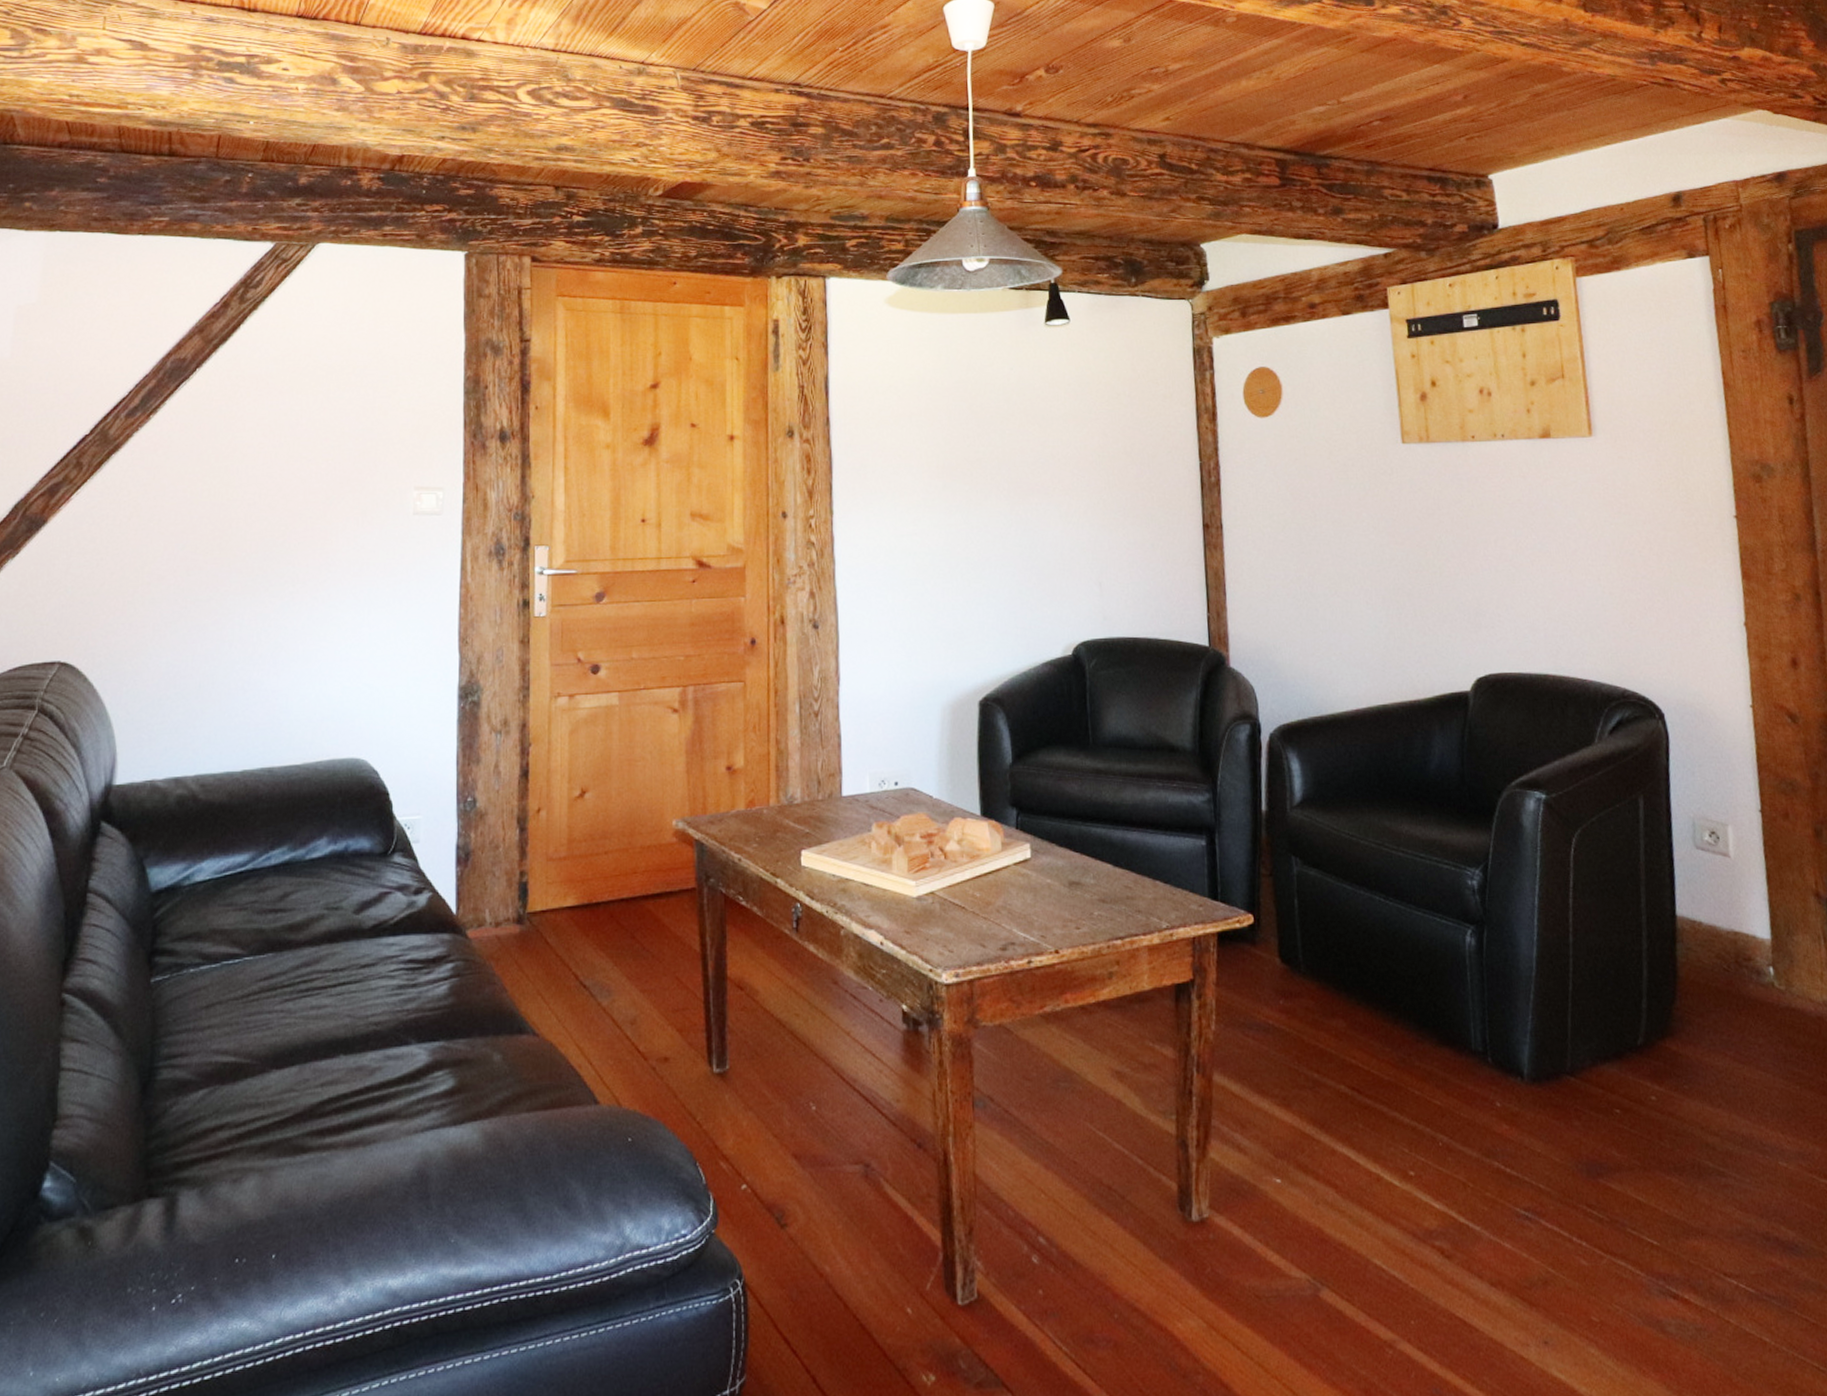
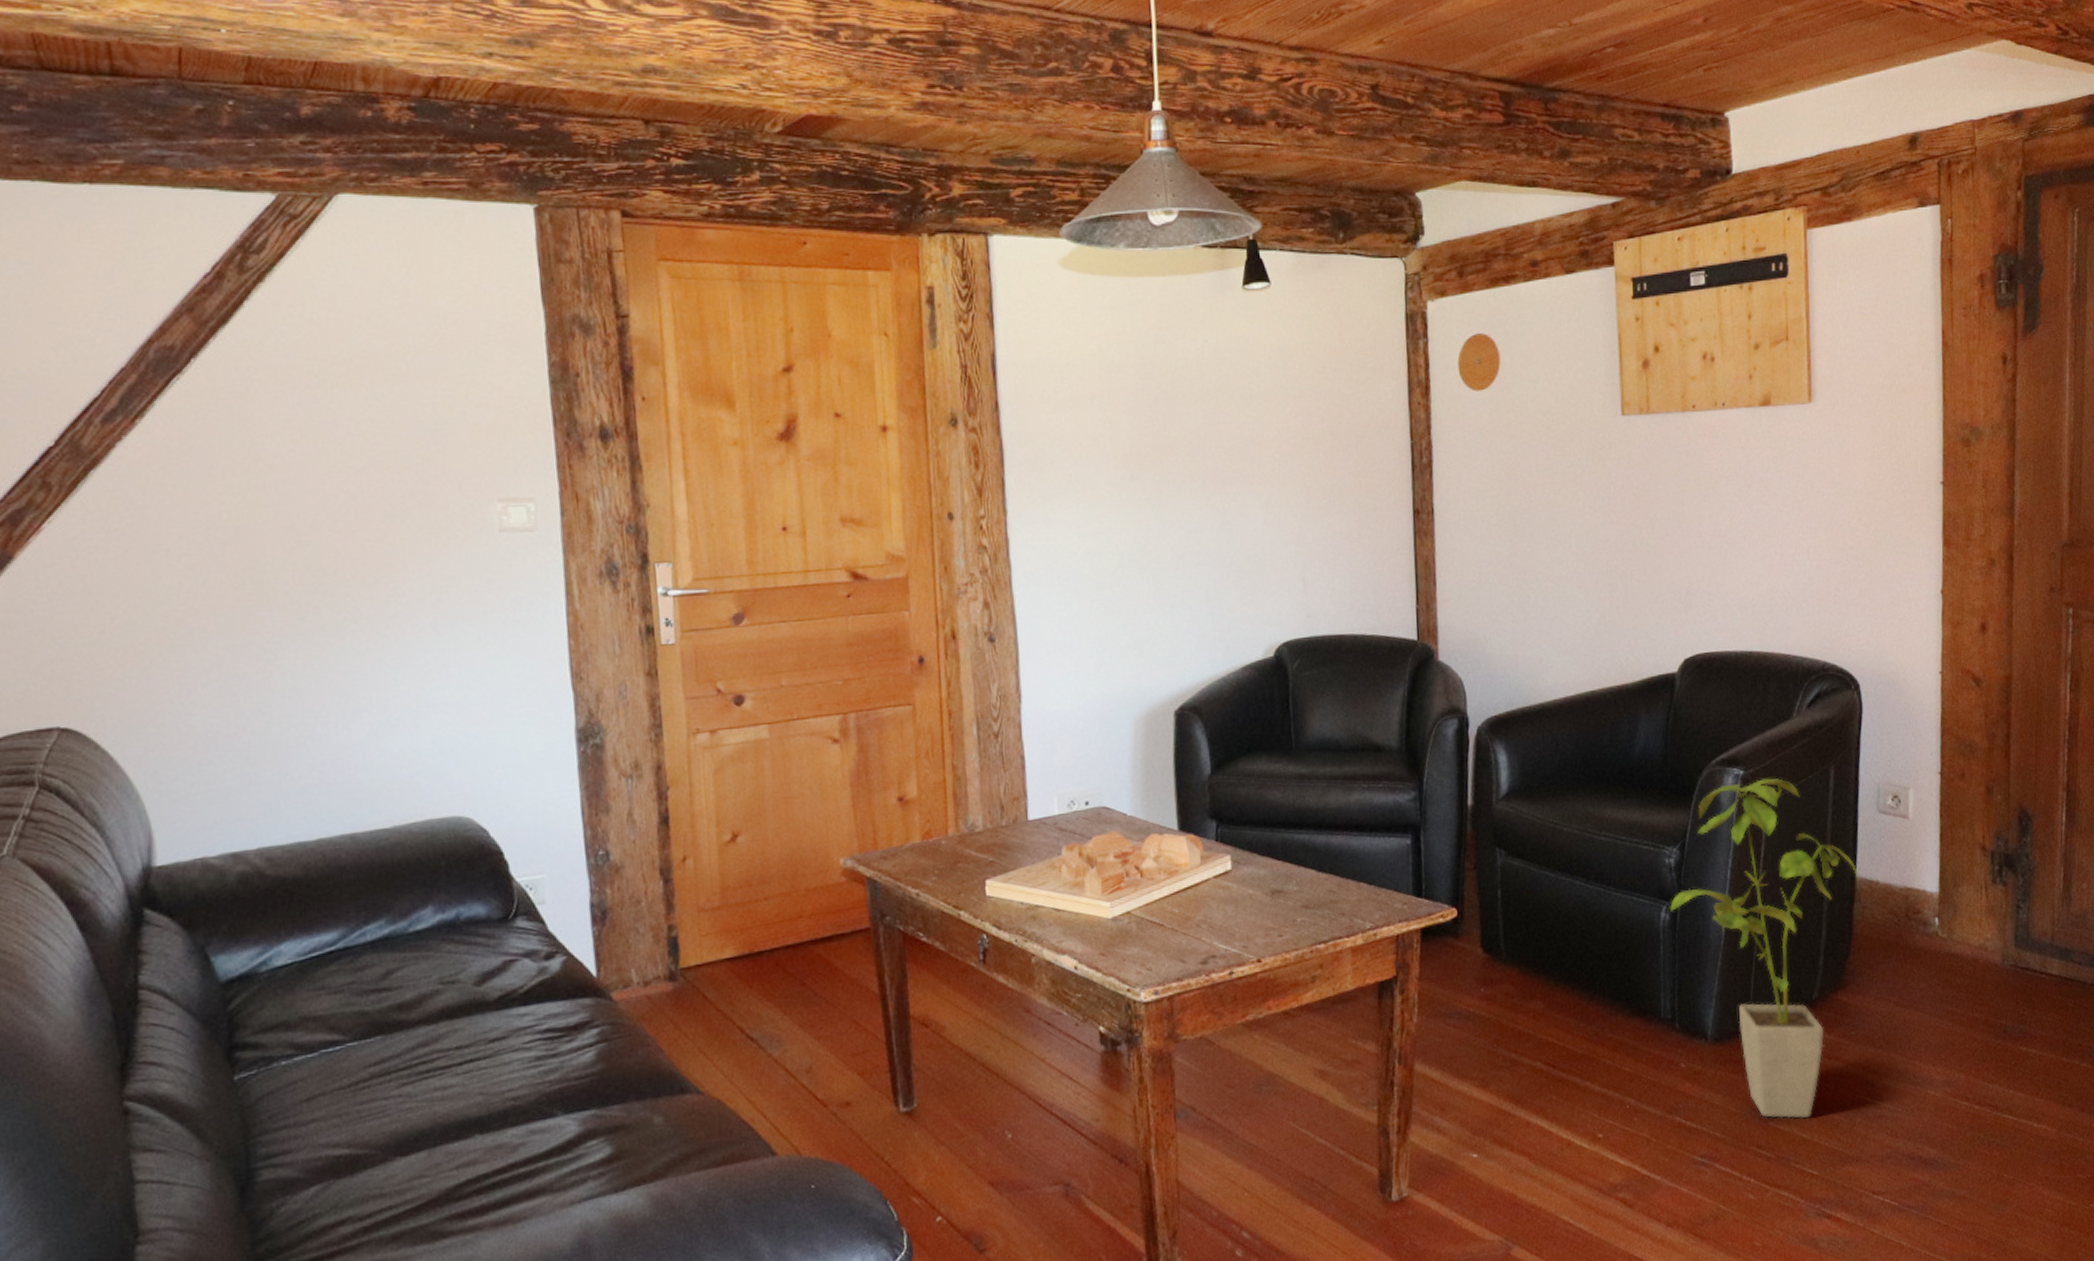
house plant: none [1474,804,1680,1179] -> present [1669,778,1860,1119]

